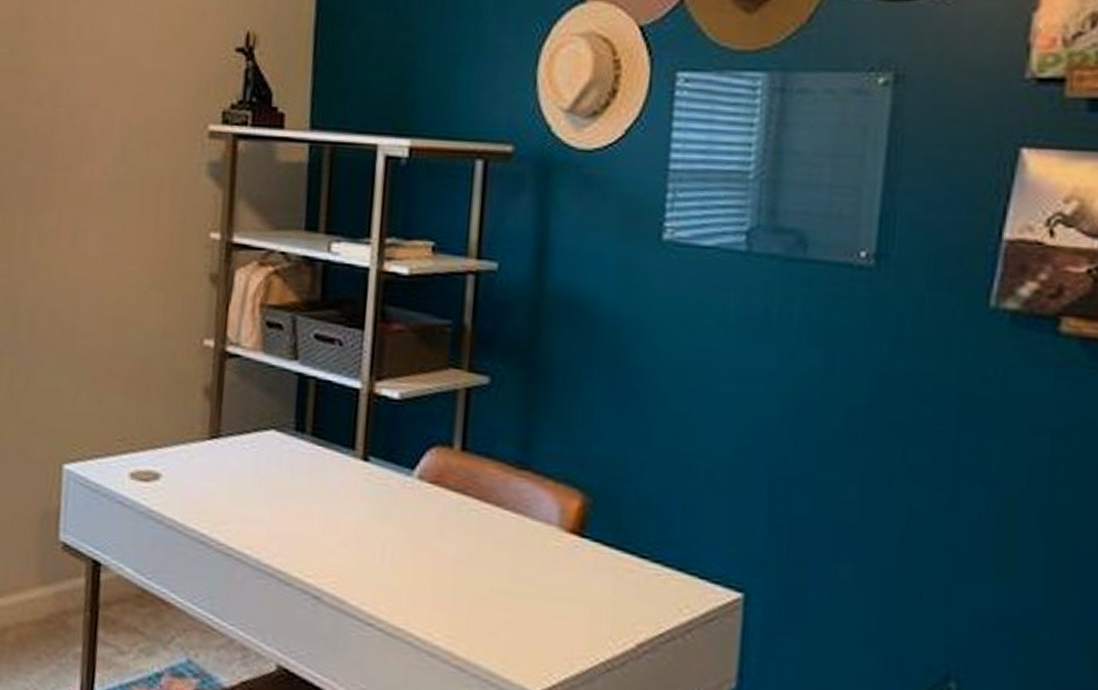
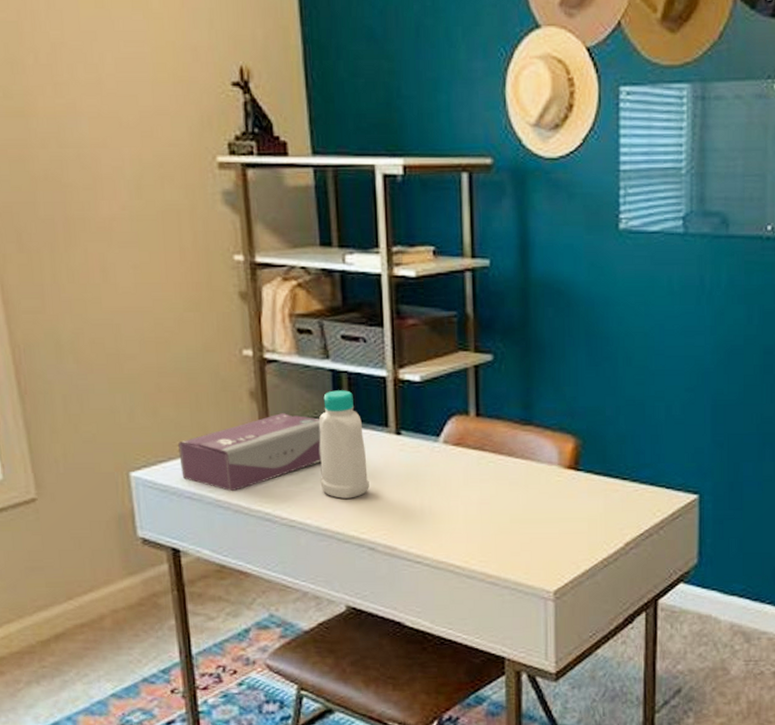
tissue box: none [117,417,278,503] -> present [178,413,322,492]
bottle: none [268,398,325,531] -> present [319,390,369,499]

